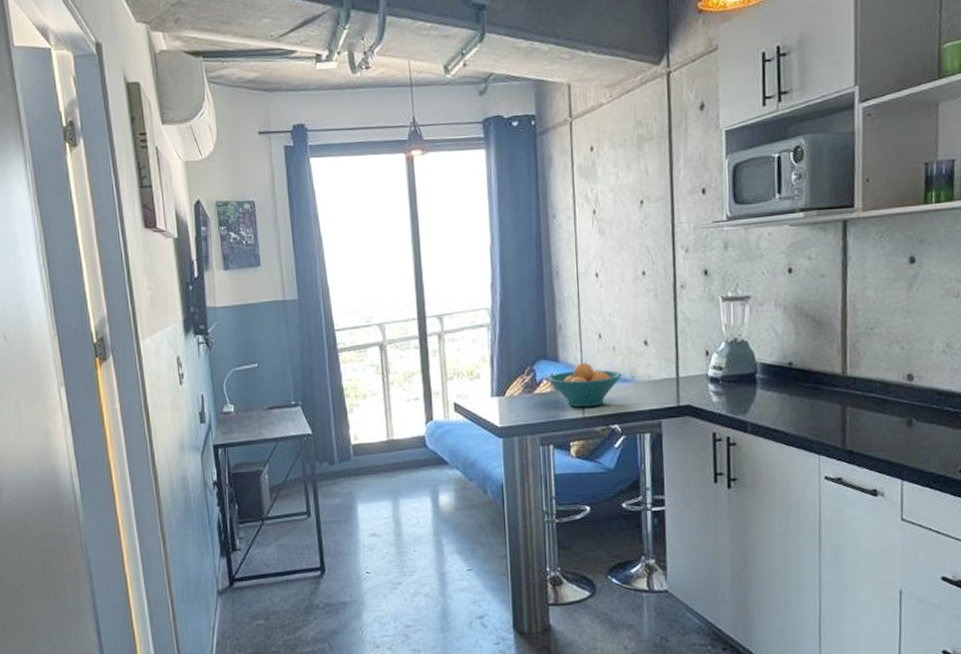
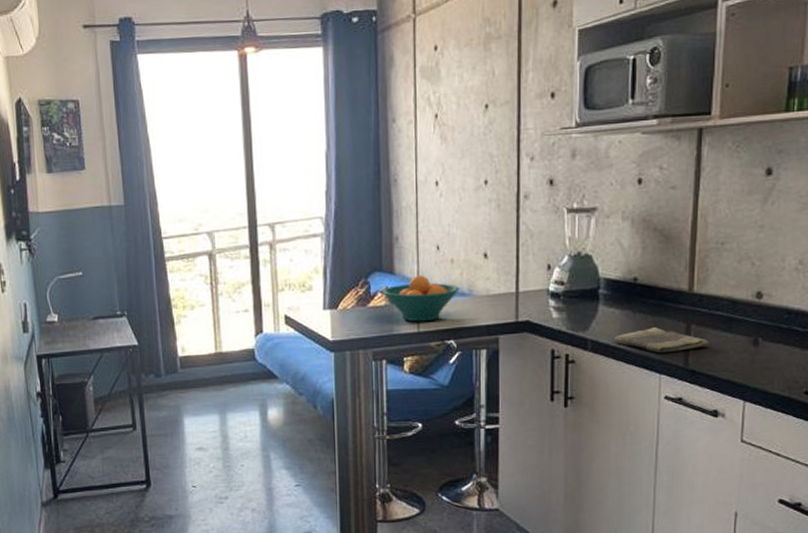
dish towel: none [773,410,865,435] -> present [614,327,709,353]

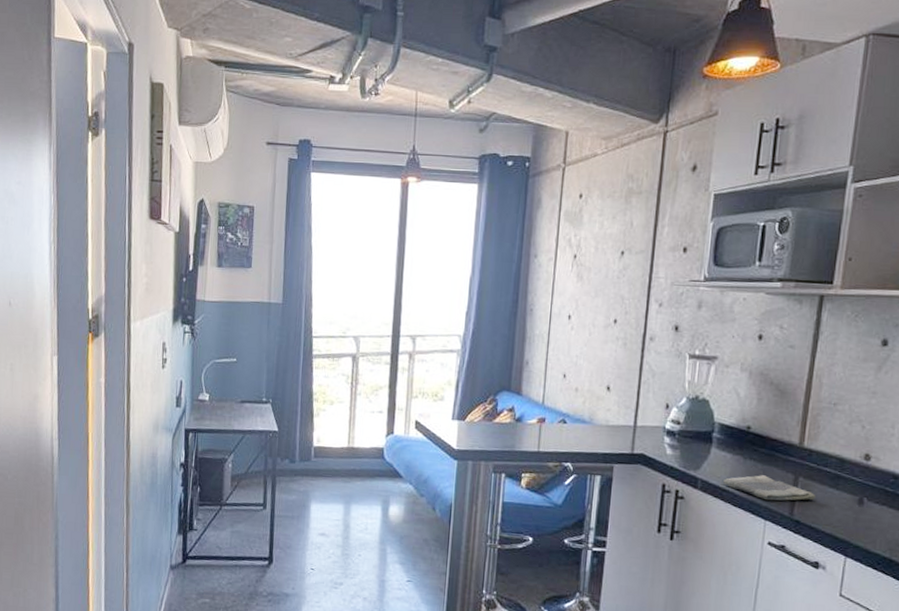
fruit bowl: present [382,275,459,322] -> none [508,398,581,443]

